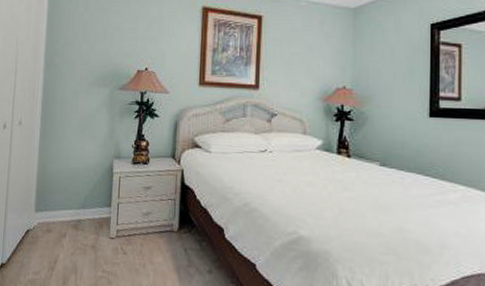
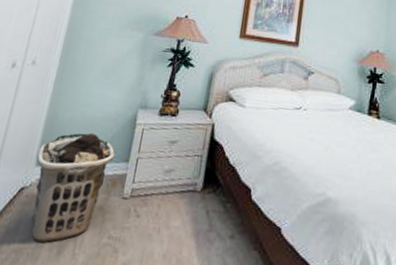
clothes hamper: none [35,182,99,276] -> present [31,132,116,243]

